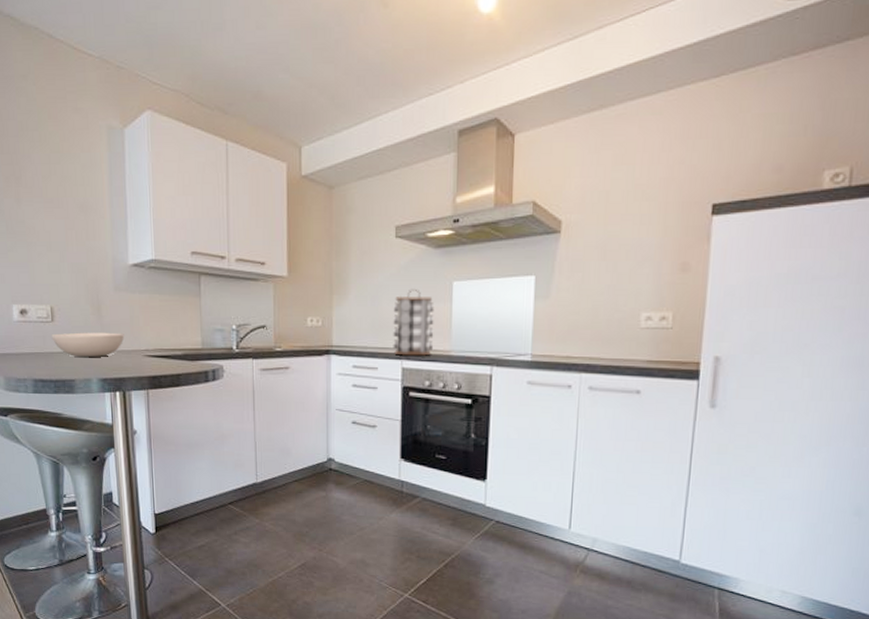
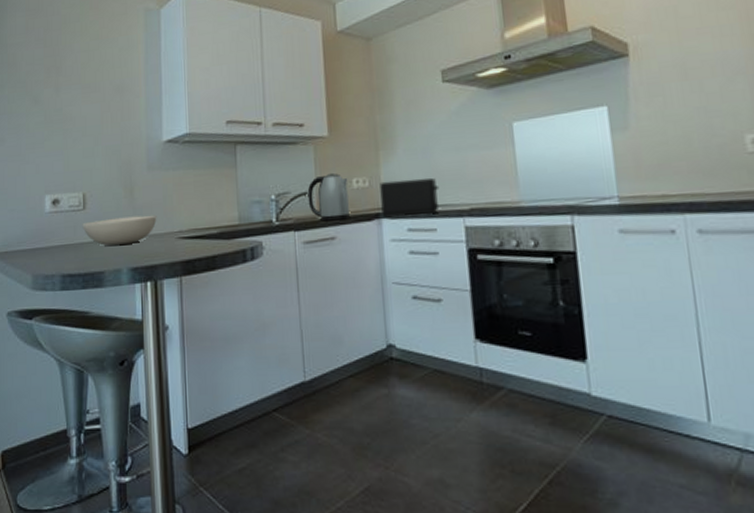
kettle: none [266,310,304,353] -> present [307,172,351,222]
toaster: none [331,322,384,355] -> present [380,178,440,218]
spice rack: present [393,288,435,356] -> none [447,134,500,213]

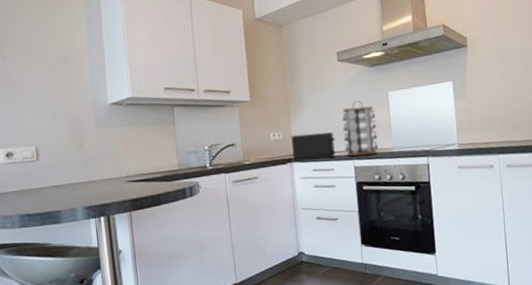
bowl: present [82,214,157,247] -> none [37,163,107,190]
kettle: present [307,172,351,222] -> none [234,128,269,166]
spice rack: none [447,134,500,213] -> present [342,100,379,157]

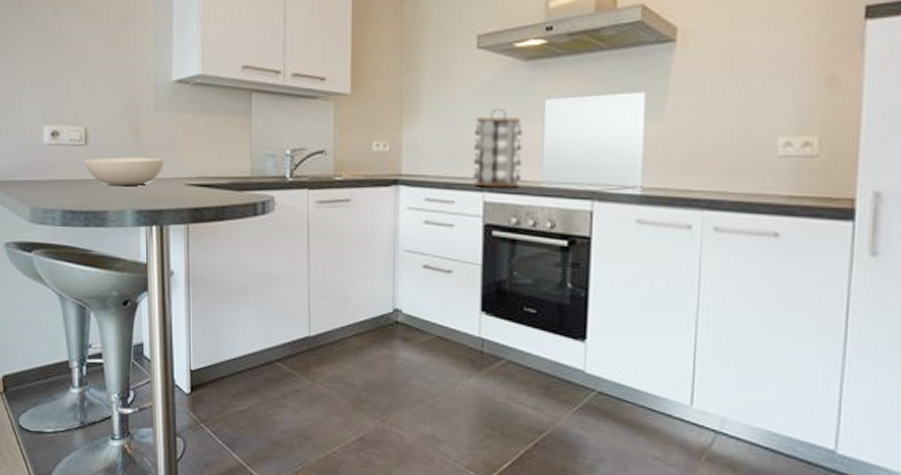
bowl: none [37,163,107,190] -> present [84,157,164,187]
toaster: present [291,132,336,162] -> none [400,147,462,186]

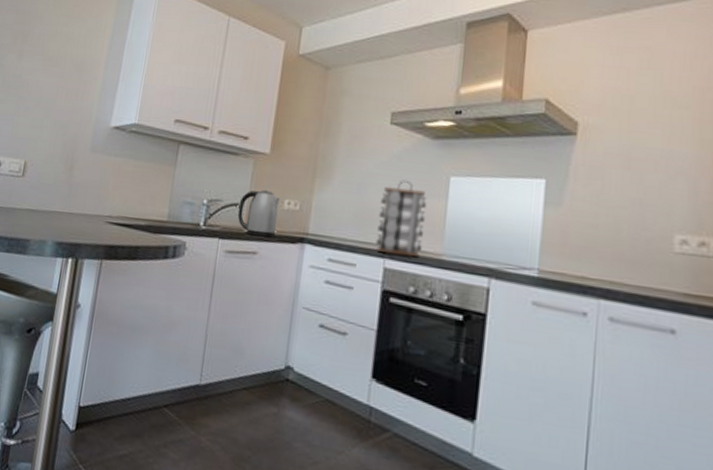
bowl: present [84,157,164,187] -> none [17,189,91,219]
kettle: none [324,132,368,183] -> present [237,189,281,238]

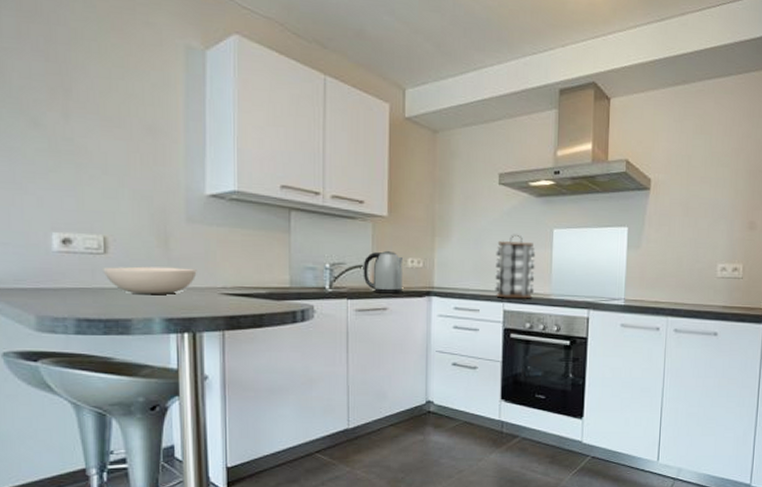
bowl: none [17,189,91,219] -> present [103,266,197,295]

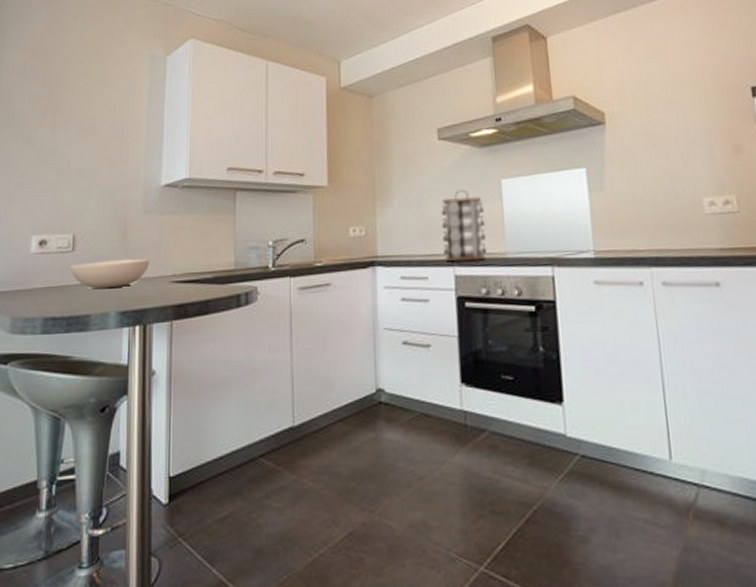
kettle: present [363,250,404,294] -> none [305,221,346,268]

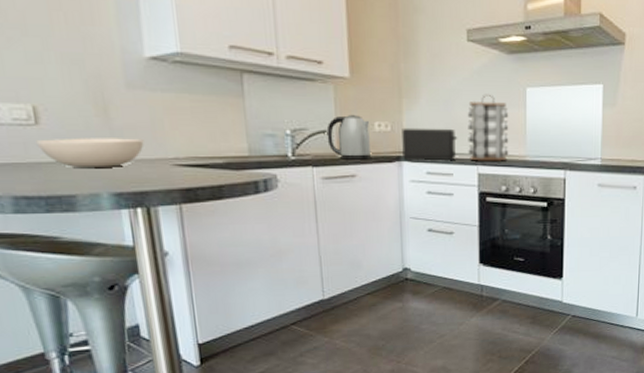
kettle: none [305,221,346,268] -> present [326,114,372,160]
toaster: none [375,228,432,266] -> present [402,127,458,161]

